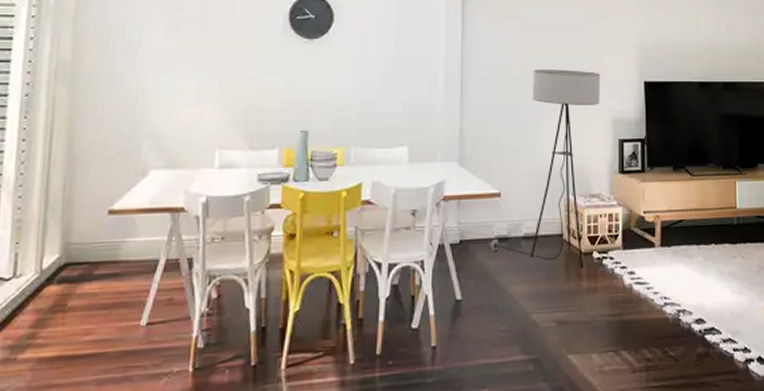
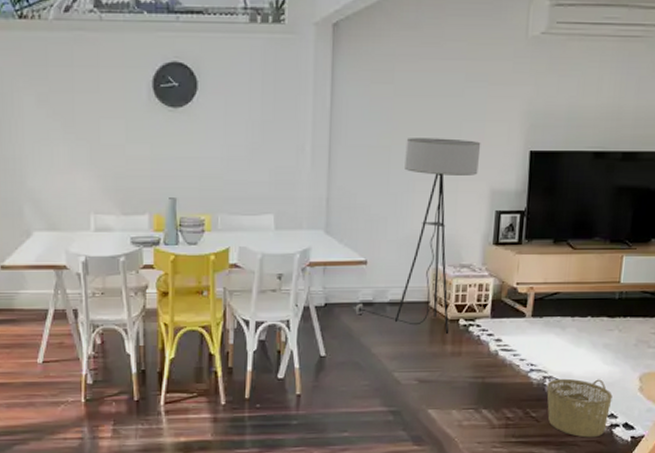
basket: none [682,310,744,377] -> present [547,378,613,438]

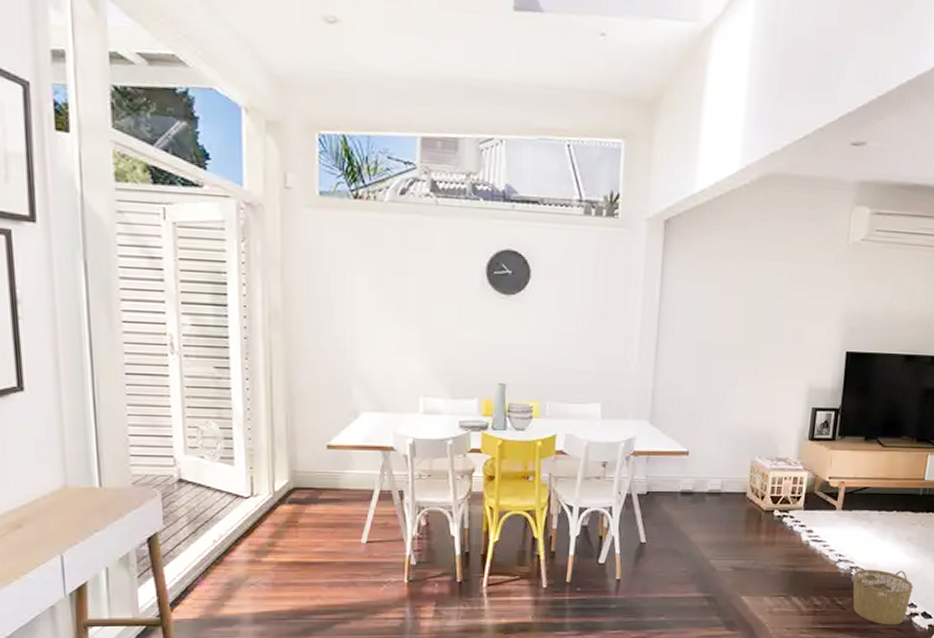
floor lamp: present [354,138,481,335] -> none [674,334,801,525]

